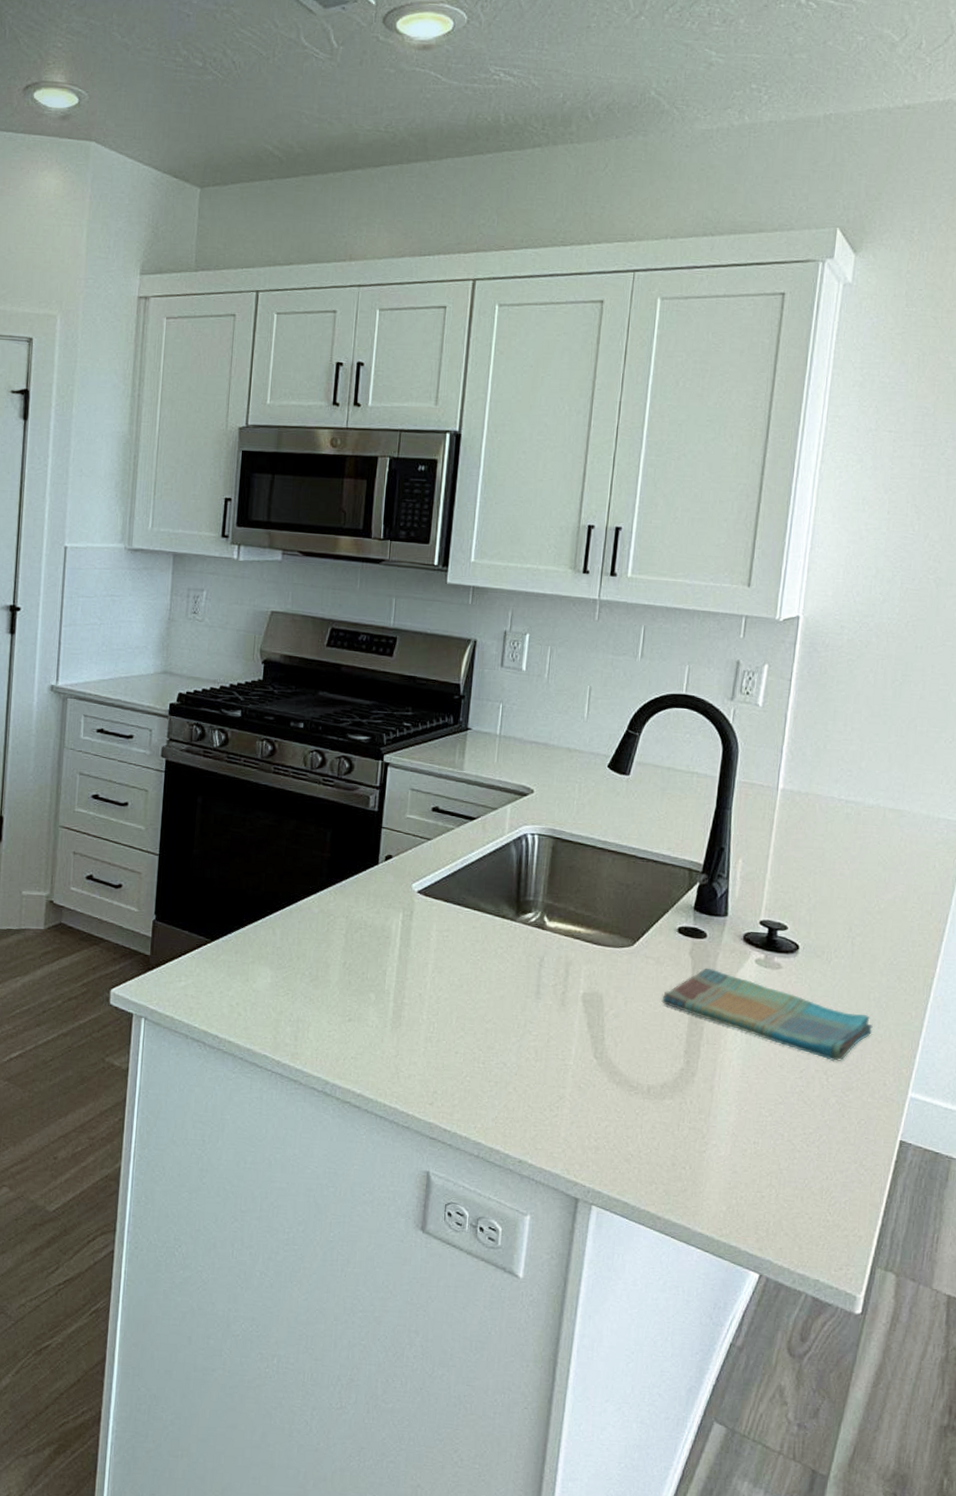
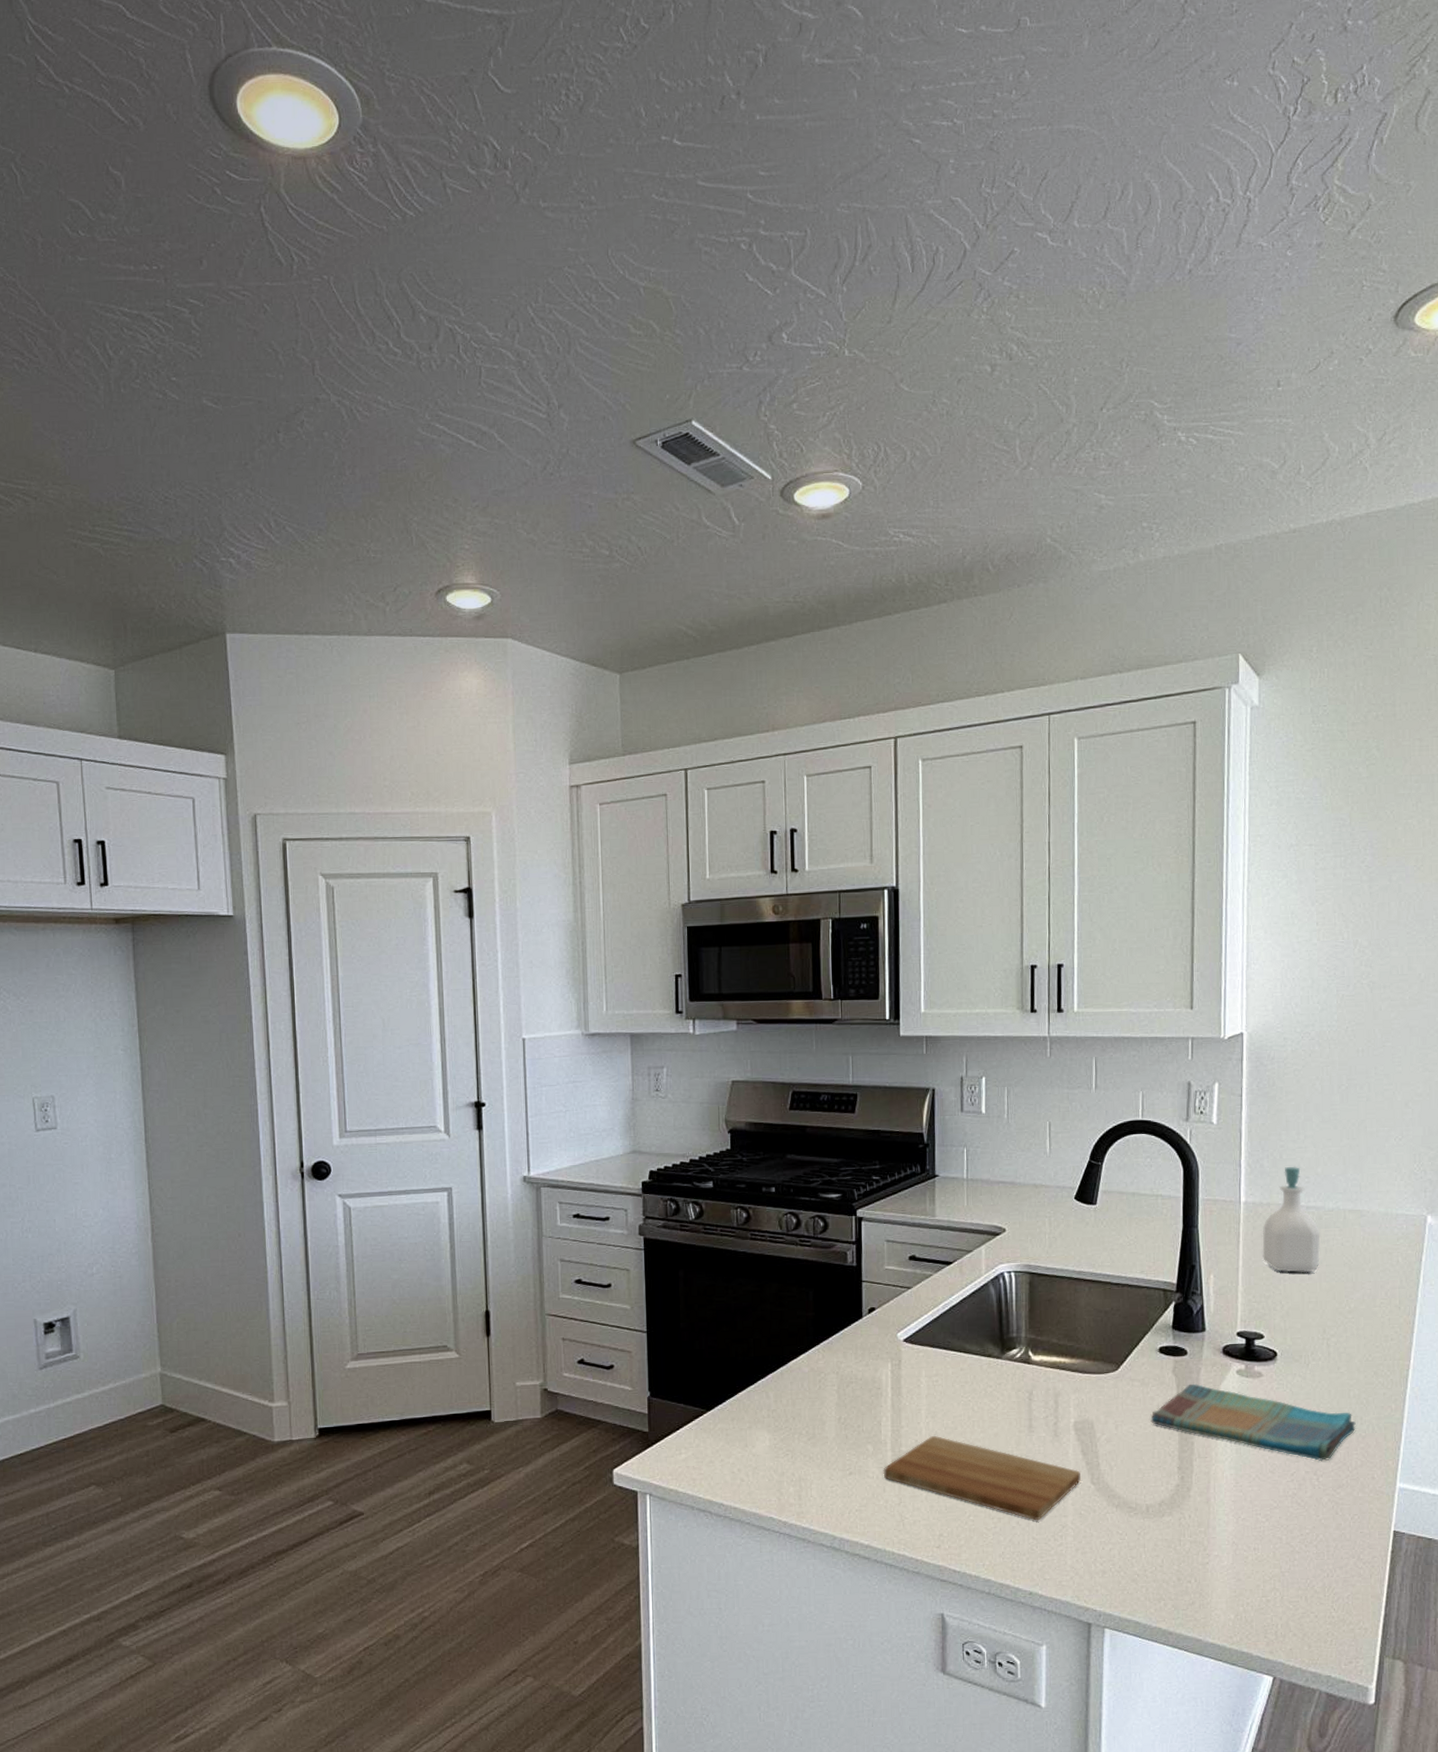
cutting board: none [383,991,584,1089] -> present [883,1436,1081,1521]
soap bottle: none [795,757,857,869] -> present [1262,1166,1320,1273]

